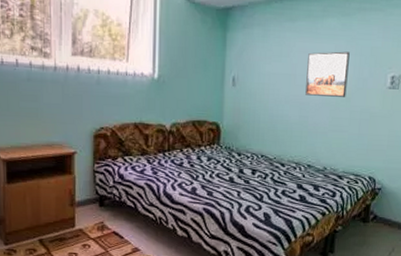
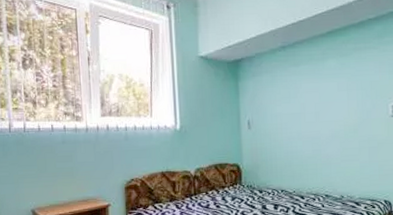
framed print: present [305,51,350,97] -> none [314,87,353,131]

